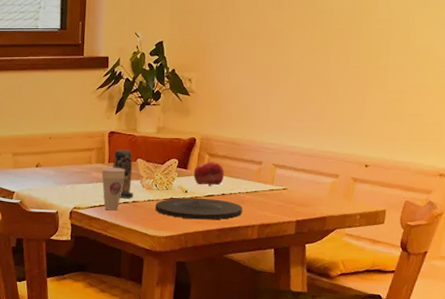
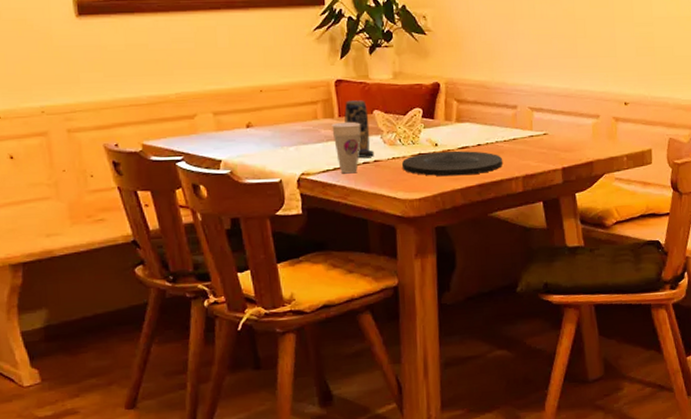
fruit: present [193,162,224,186] -> none [442,109,477,137]

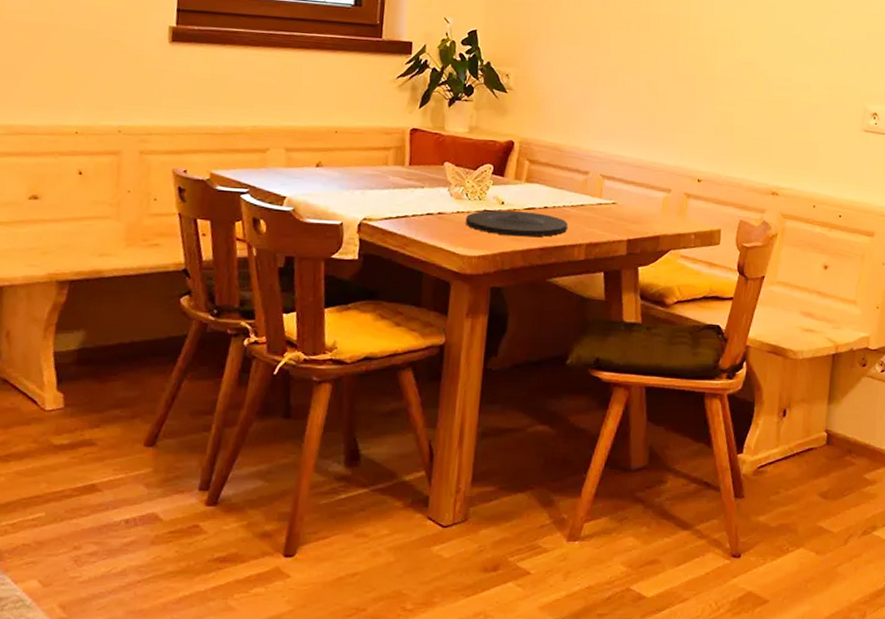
cup: present [331,122,361,174] -> none [400,170,429,224]
candle: present [344,100,374,158] -> none [414,150,439,209]

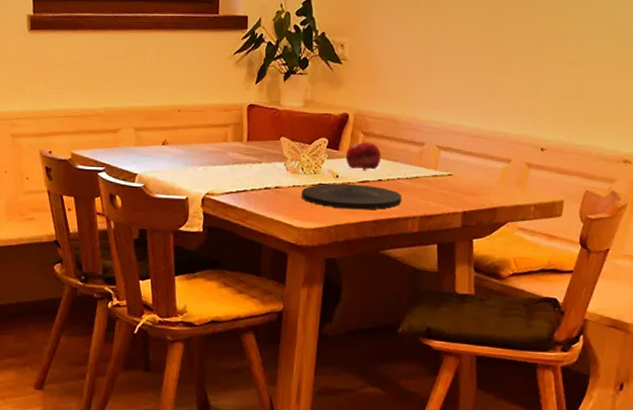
fruit: none [511,169,547,197] -> present [345,142,381,170]

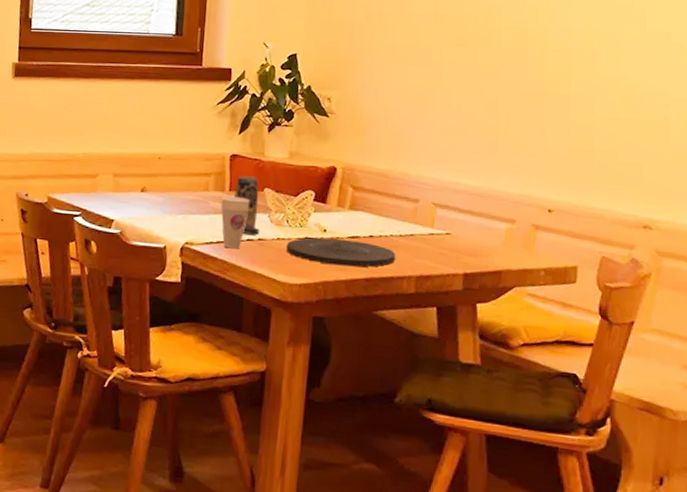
cup: none [239,146,266,198] -> present [220,196,249,249]
candle: none [252,125,276,183] -> present [234,176,259,235]
fruit: present [345,142,381,170] -> none [333,196,372,225]

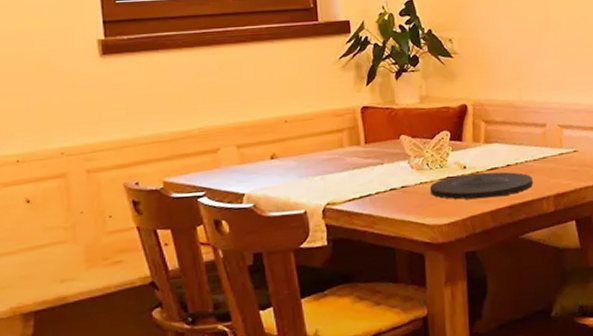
cup: present [220,196,249,249] -> none [358,148,387,202]
candle: present [234,176,259,235] -> none [370,125,401,184]

